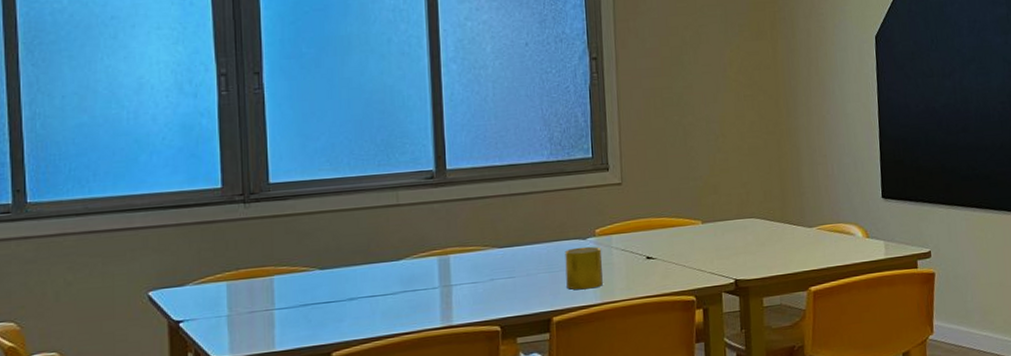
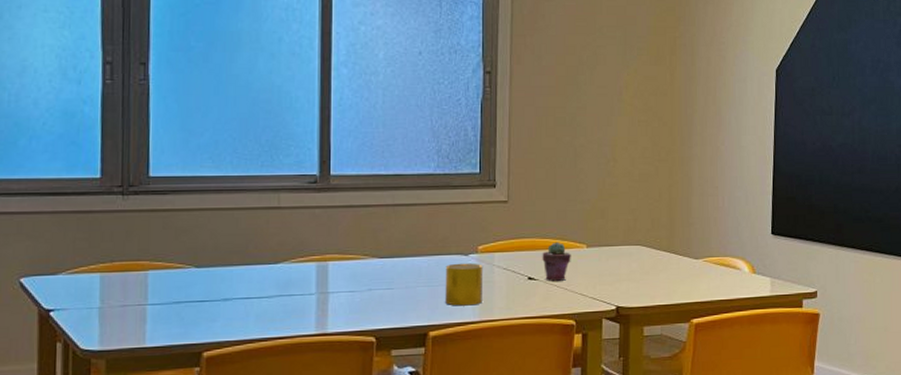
potted succulent: none [659,219,688,259] -> present [542,241,571,281]

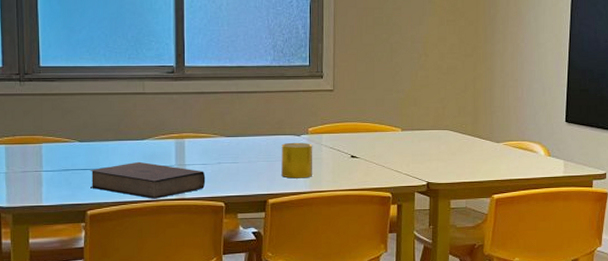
book: none [207,290,353,335] -> present [89,161,206,199]
potted succulent: present [542,241,571,281] -> none [363,125,388,159]

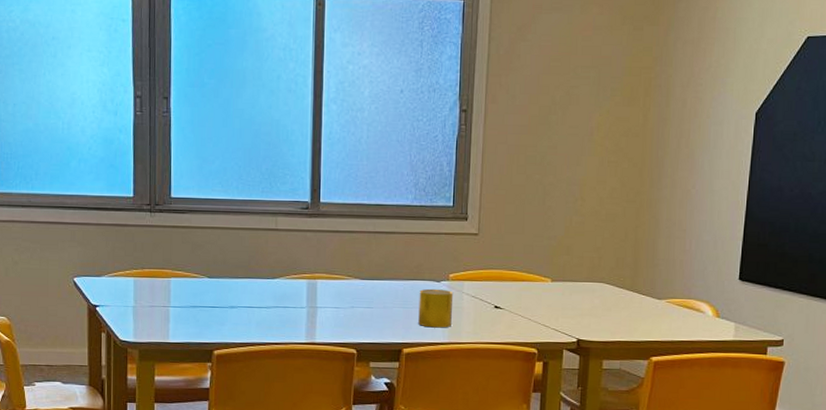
book: present [89,161,206,199] -> none [217,301,338,342]

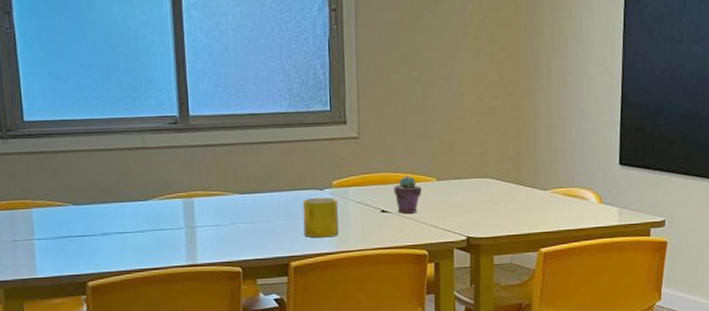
potted succulent: none [508,274,536,311] -> present [394,175,422,214]

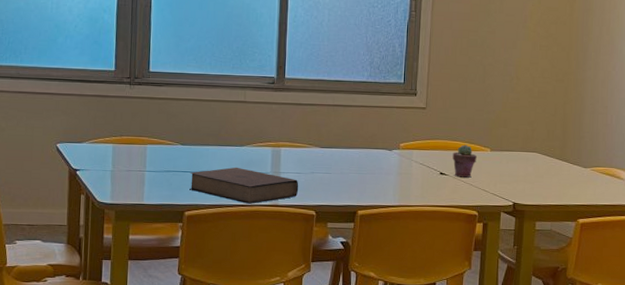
book: none [87,225,220,266] -> present [189,167,299,204]
cup: present [302,197,339,238] -> none [372,156,404,192]

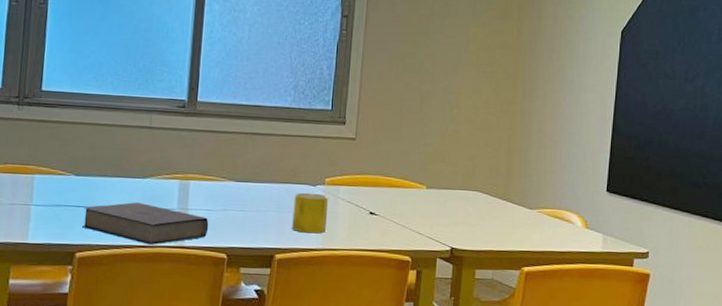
cup: none [372,156,404,192] -> present [292,192,329,234]
potted succulent: present [452,144,477,178] -> none [384,180,411,218]

